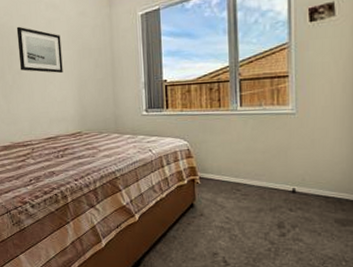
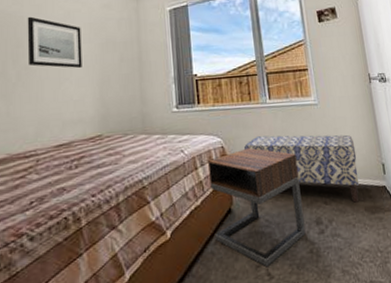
nightstand: none [174,152,266,256] -> present [208,147,306,268]
bench: none [210,142,334,213] -> present [244,134,360,203]

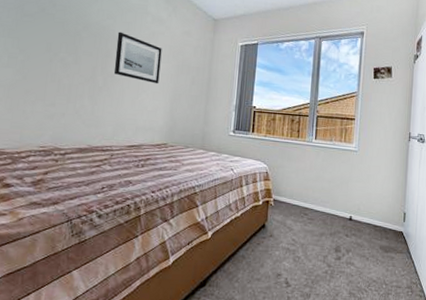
nightstand: present [208,147,306,268] -> none [247,177,329,277]
bench: present [244,134,360,203] -> none [286,169,383,240]

